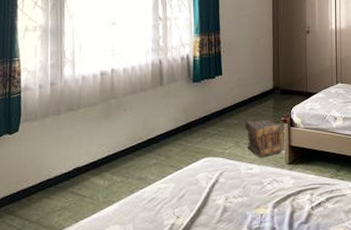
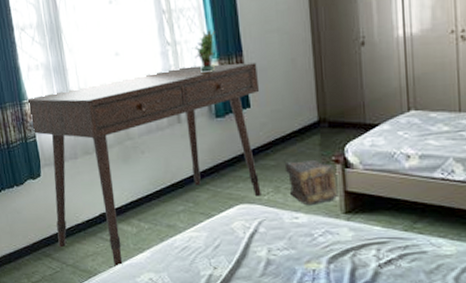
desk: none [18,39,231,222] -> present [27,62,261,268]
potted plant: none [180,10,200,44] -> present [192,28,217,73]

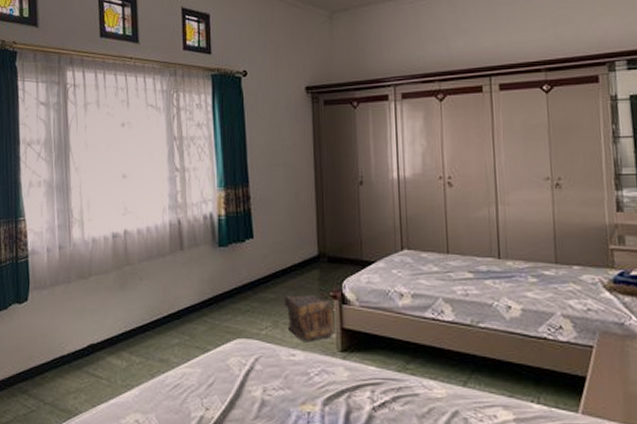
desk: present [27,62,261,268] -> none [24,193,264,407]
potted plant: present [192,28,217,73] -> none [200,158,224,200]

